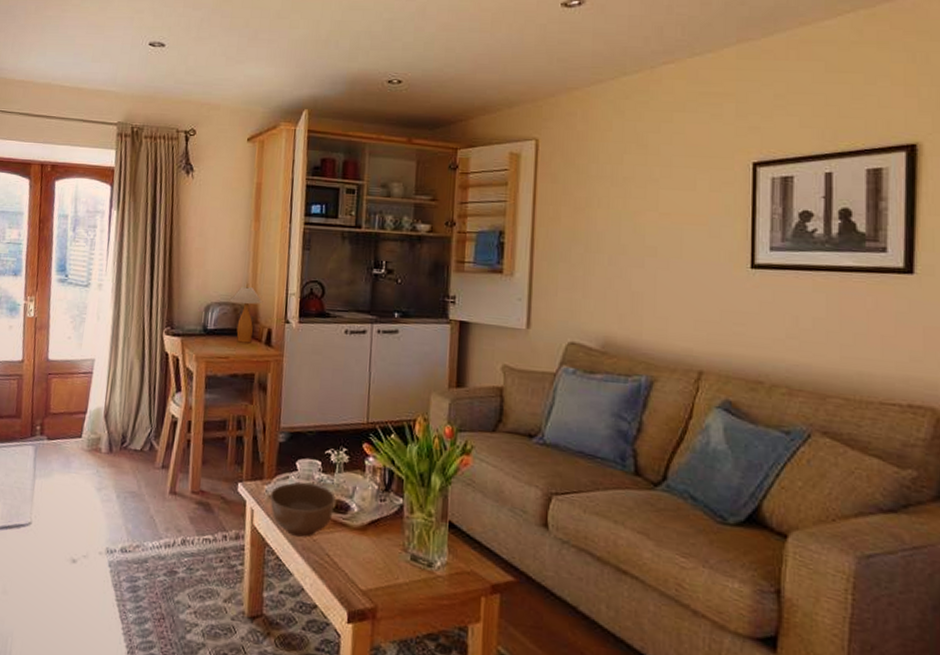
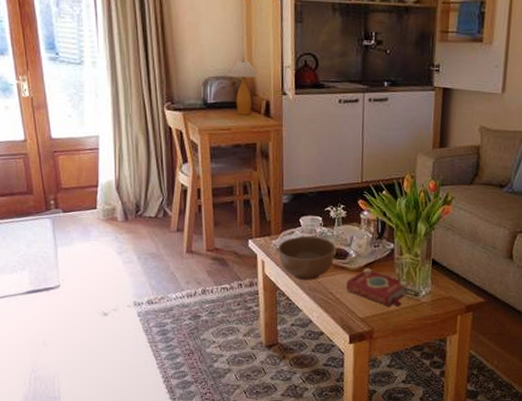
book: none [346,526,420,578] -> present [346,268,408,307]

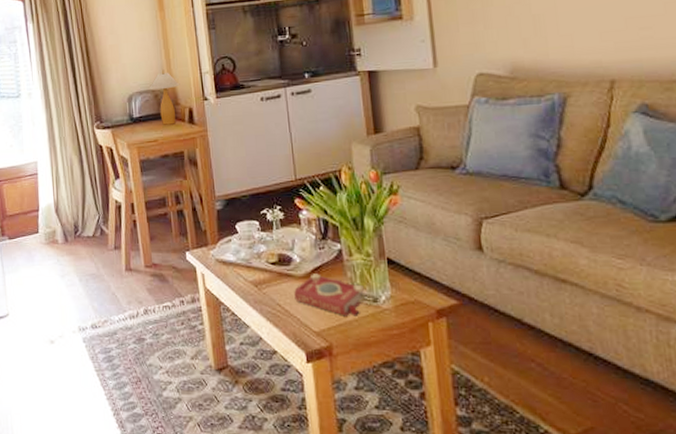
bowl: present [277,235,336,280] -> none [216,242,278,292]

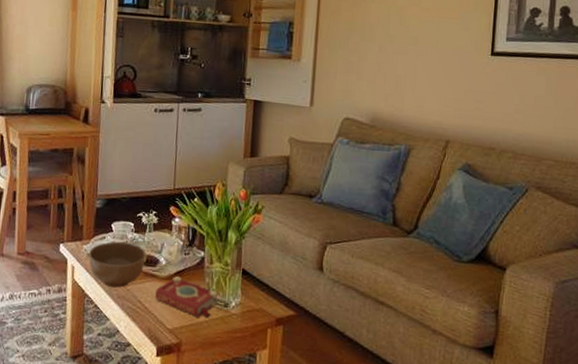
table lamp: present [150,70,180,125] -> none [50,67,81,121]
bowl: none [216,242,278,292] -> present [88,241,146,288]

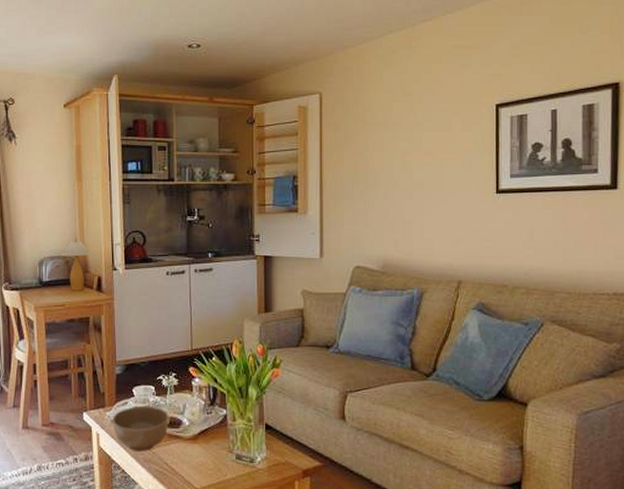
table lamp: none [50,67,81,121] -> present [61,237,92,291]
book: present [155,276,218,317] -> none [181,436,243,475]

